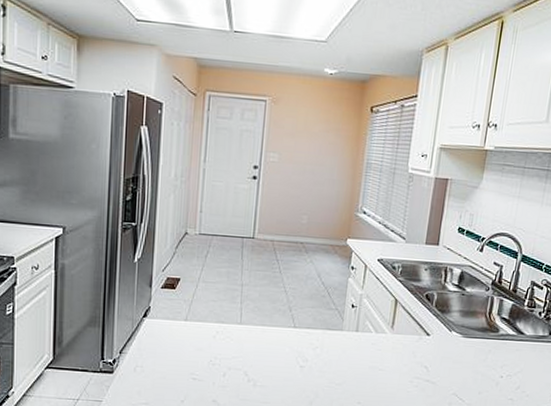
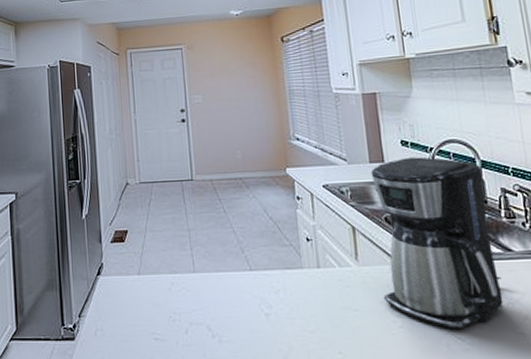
coffee maker: none [407,243,520,392] -> present [371,157,504,330]

